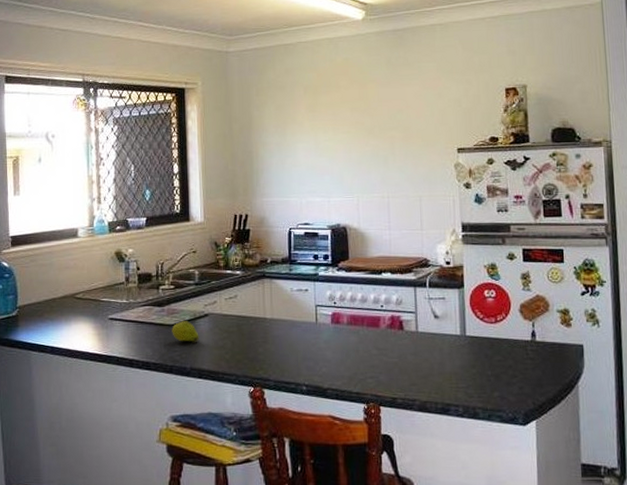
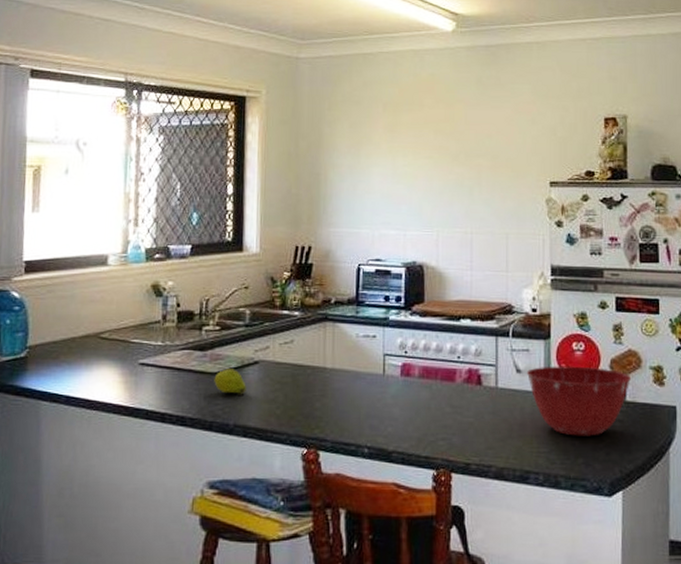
mixing bowl: none [443,311,541,373] -> present [526,366,632,436]

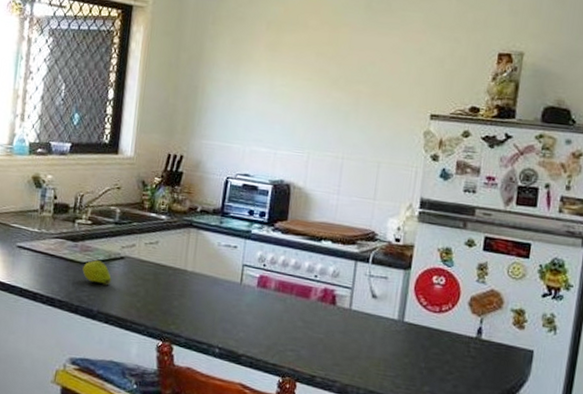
mixing bowl: present [526,366,632,436] -> none [381,295,491,368]

